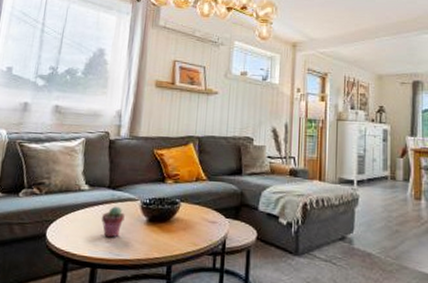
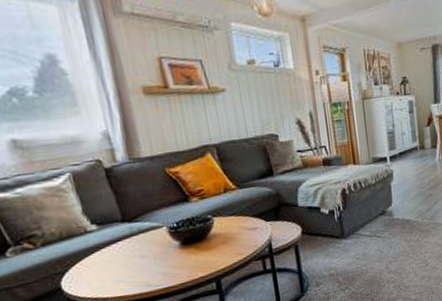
potted succulent: present [101,206,125,238] -> none [124,238,153,273]

